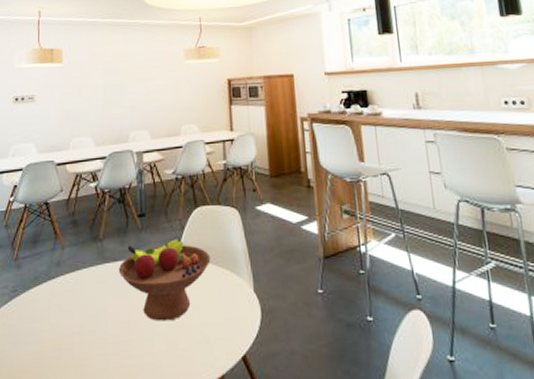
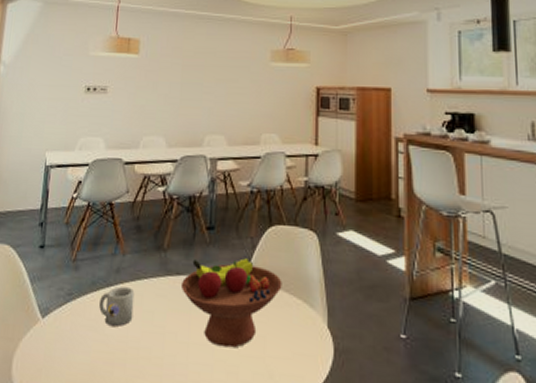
mug: none [42,277,76,315] -> present [98,286,135,326]

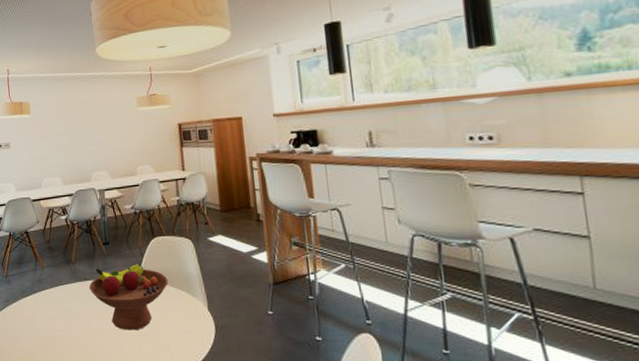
mug: present [98,286,135,326] -> none [29,292,56,321]

